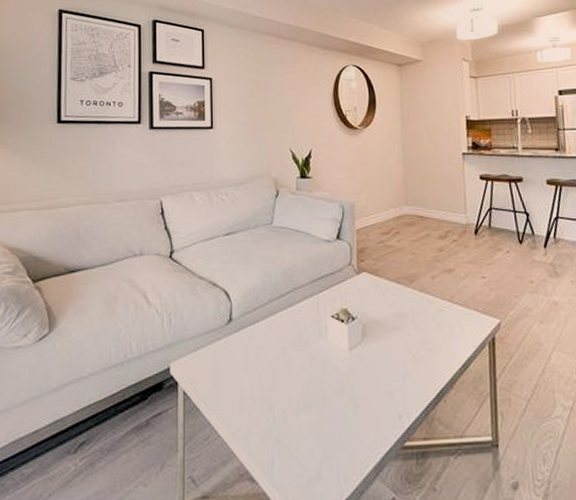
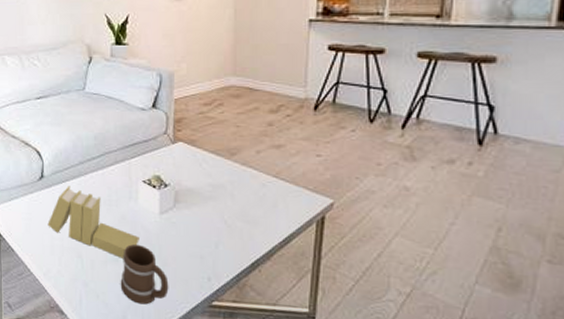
books: none [236,328,331,405] -> present [47,186,139,259]
mug: none [313,387,362,456] -> present [120,244,169,305]

